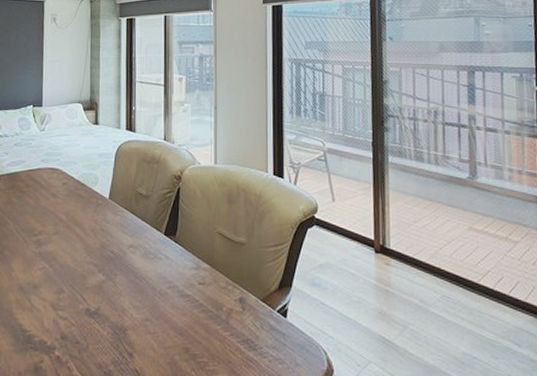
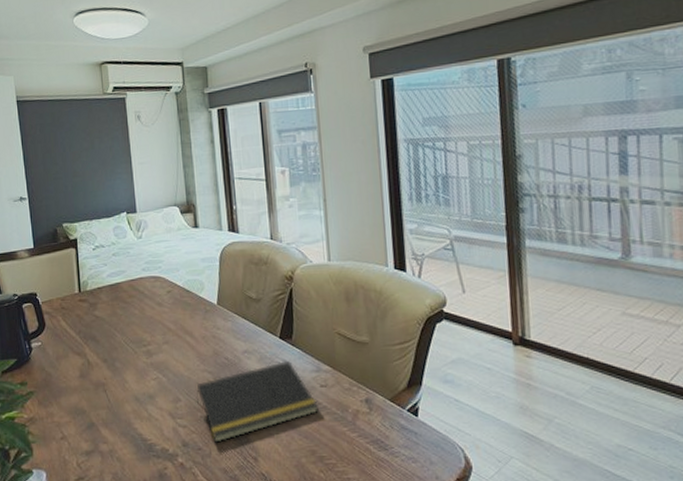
notepad: none [79,256,196,337] -> present [196,360,320,443]

